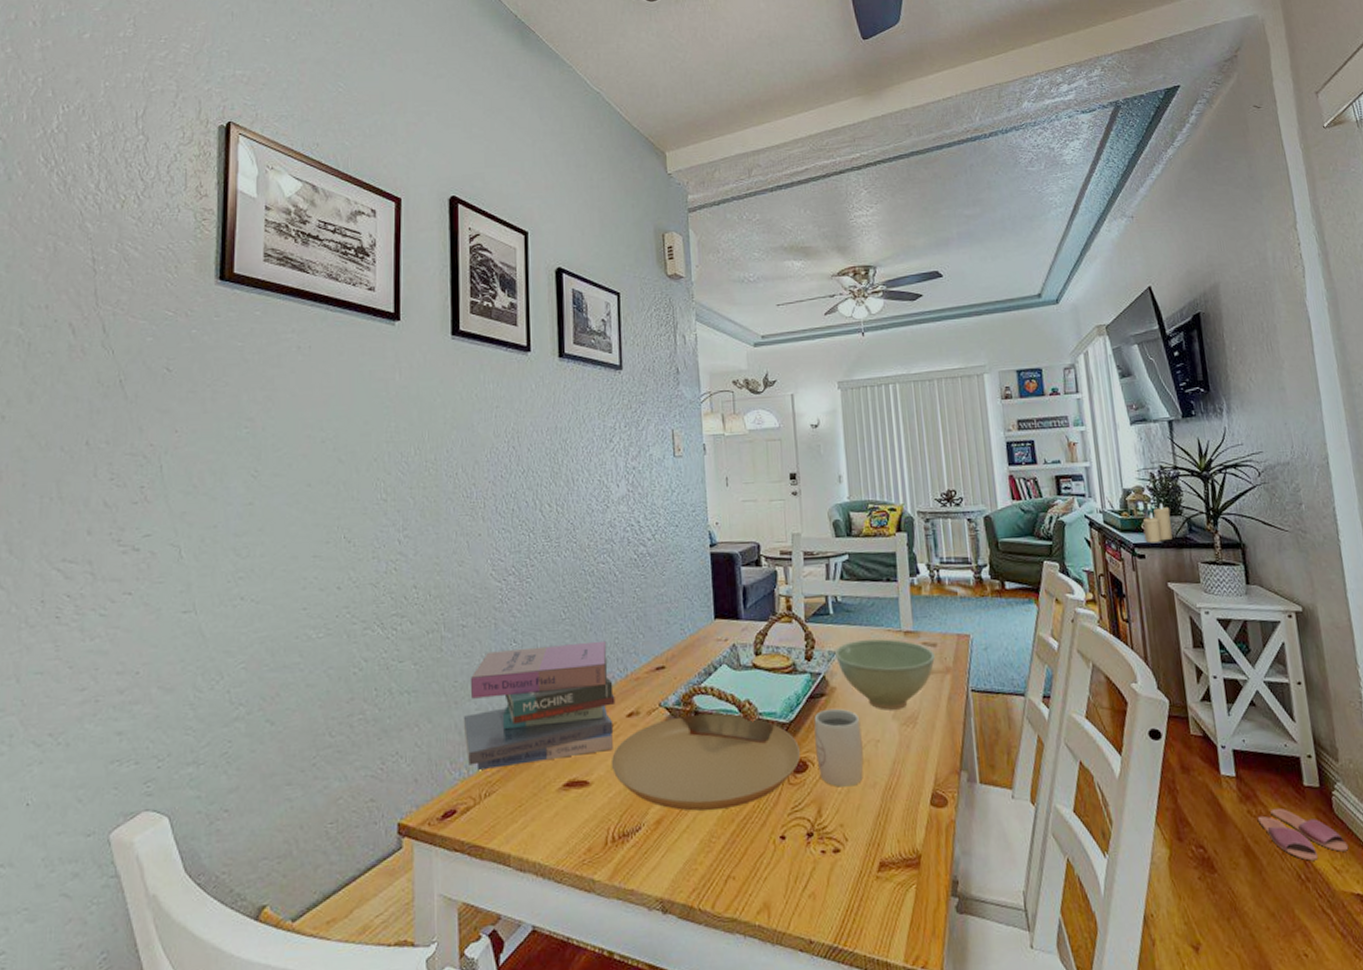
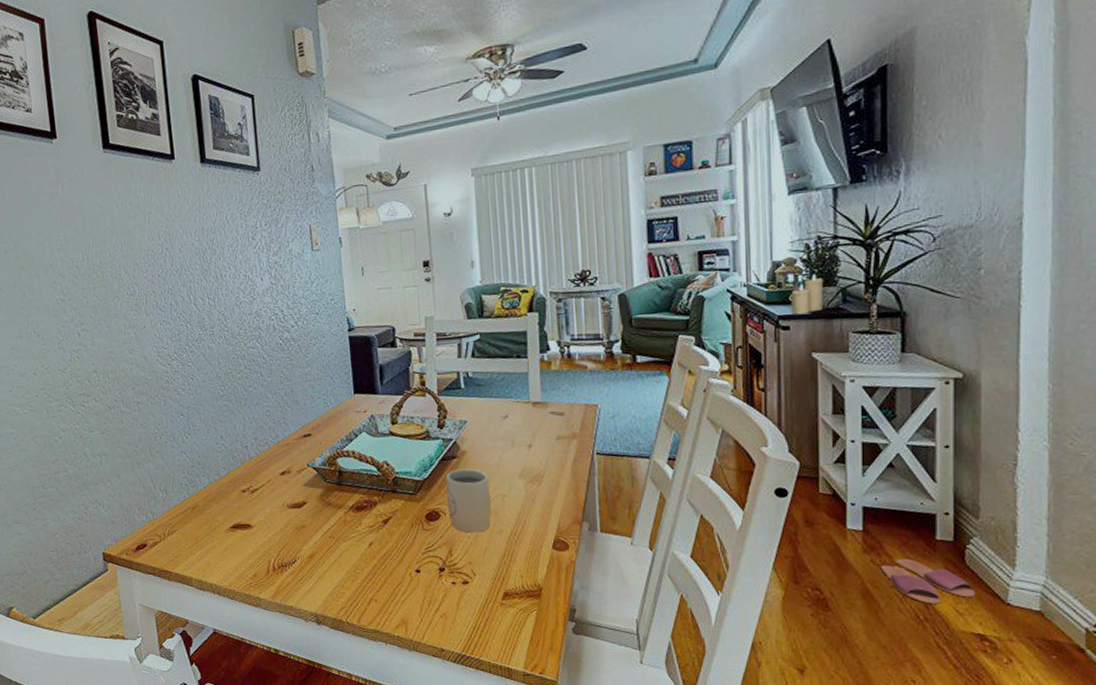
books: present [463,640,616,771] -> none [145,413,270,516]
plate: present [612,713,801,811] -> none [269,472,434,549]
bowl: present [834,639,936,711] -> none [465,409,563,471]

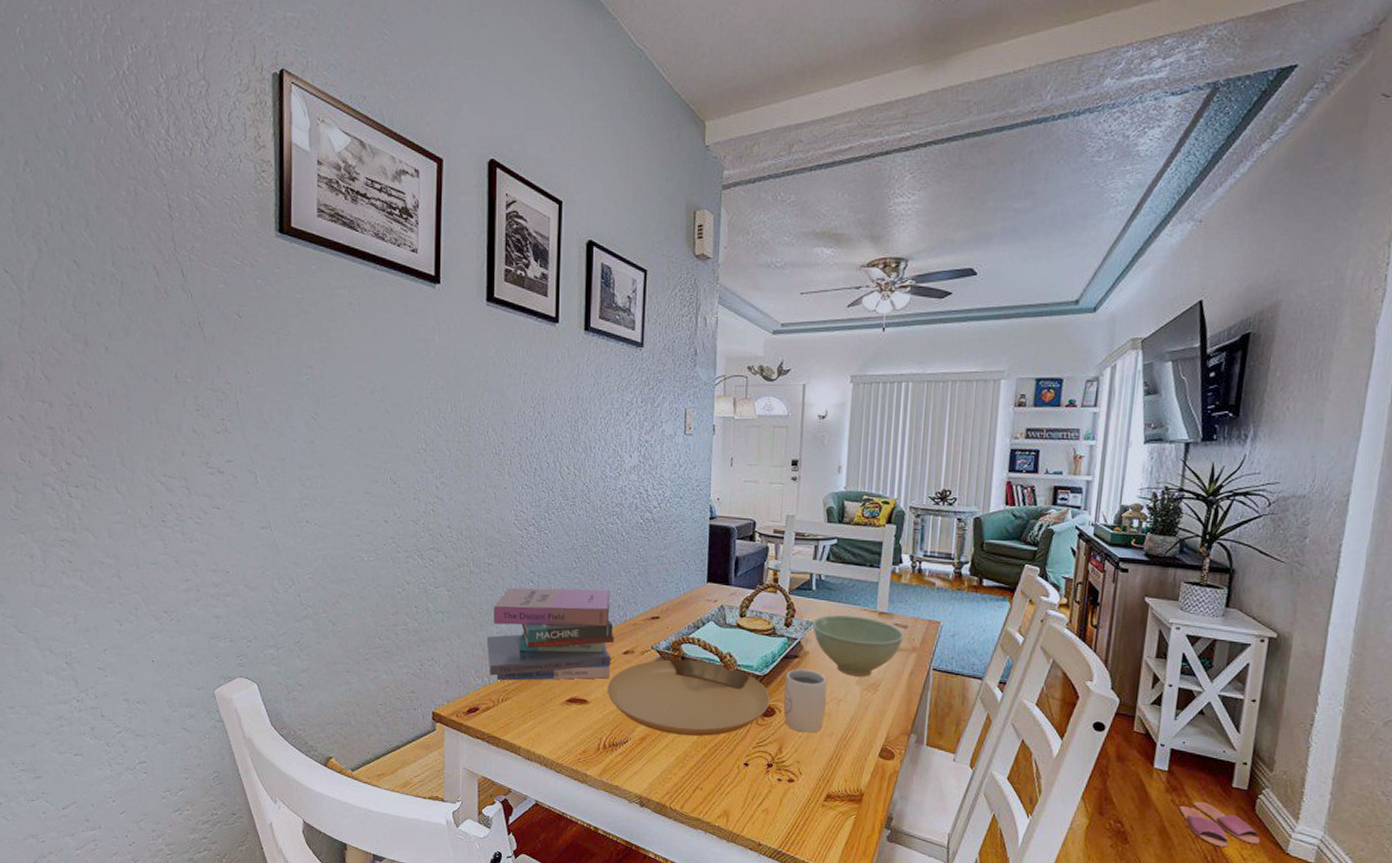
books: none [145,413,270,516] -> present [486,588,615,681]
plate: none [269,472,434,549] -> present [608,659,771,736]
bowl: none [465,409,563,471] -> present [811,615,905,677]
candle: present [791,274,824,315] -> none [1132,523,1165,560]

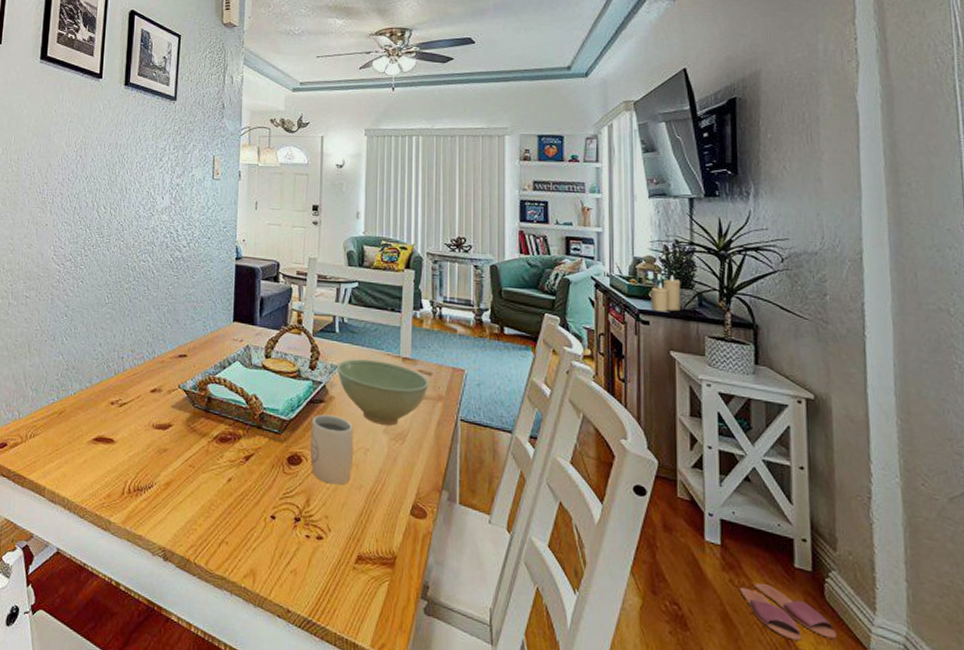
books: present [486,588,615,681] -> none [18,321,143,418]
plate: present [608,659,771,736] -> none [134,399,297,484]
candle: none [1132,523,1165,560] -> present [650,275,681,313]

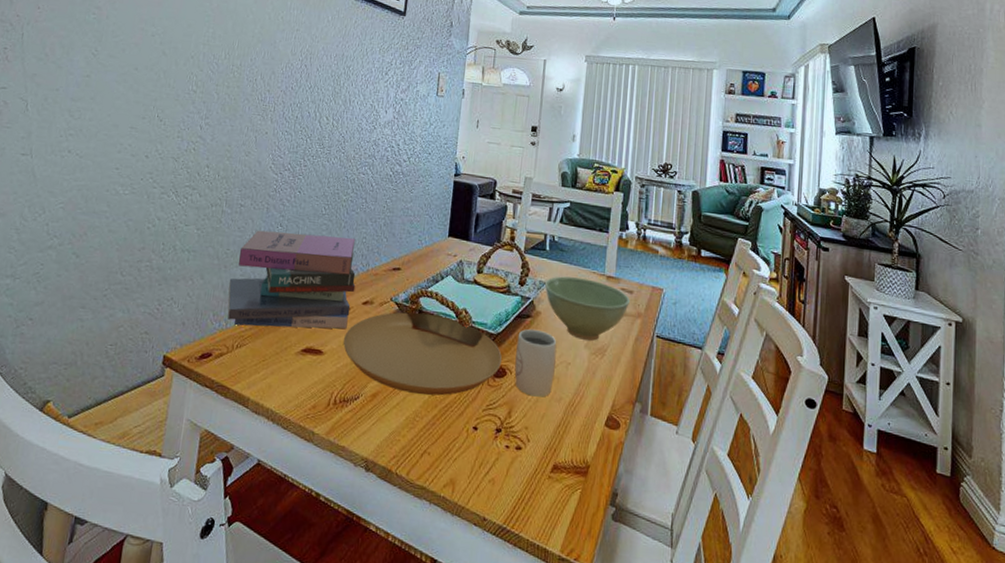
books: none [18,321,143,418] -> present [227,230,356,329]
plate: none [134,399,297,484] -> present [343,312,503,396]
candle: present [650,275,681,313] -> none [831,207,858,242]
slippers: present [739,582,838,641] -> none [889,486,968,539]

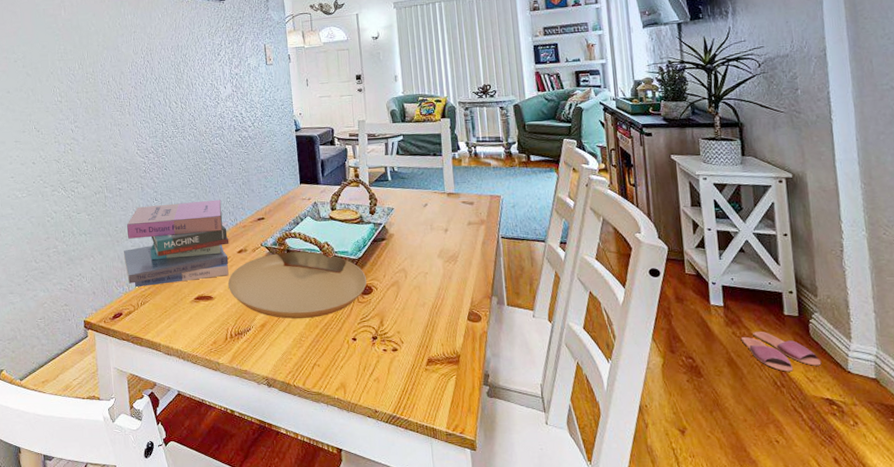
mug: present [514,328,557,397] -> none [377,249,416,306]
bowl: present [544,276,631,341] -> none [392,199,473,251]
slippers: none [889,486,968,539] -> present [740,331,822,372]

